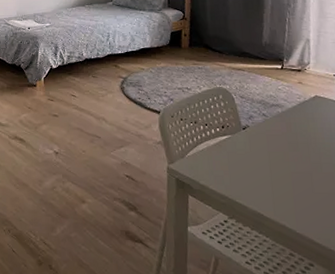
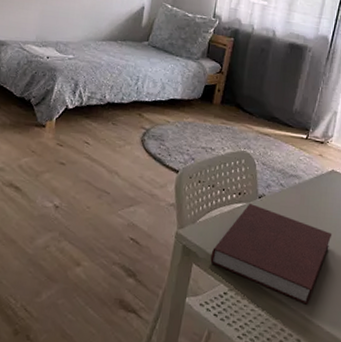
notebook: none [204,135,328,229] -> present [210,204,333,305]

